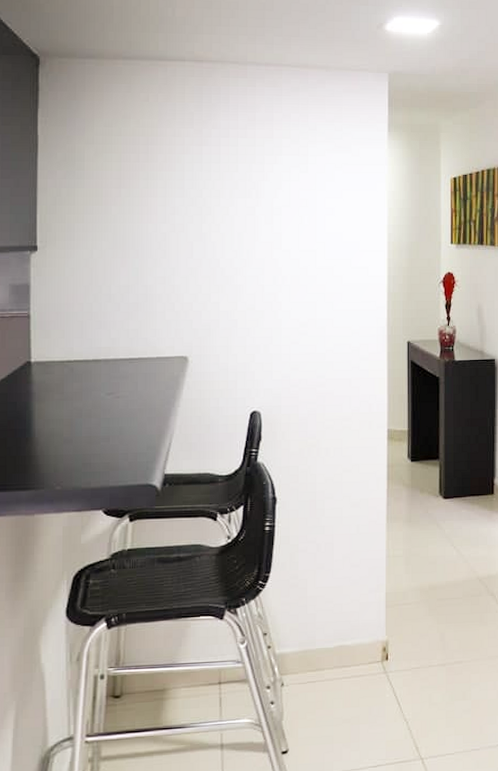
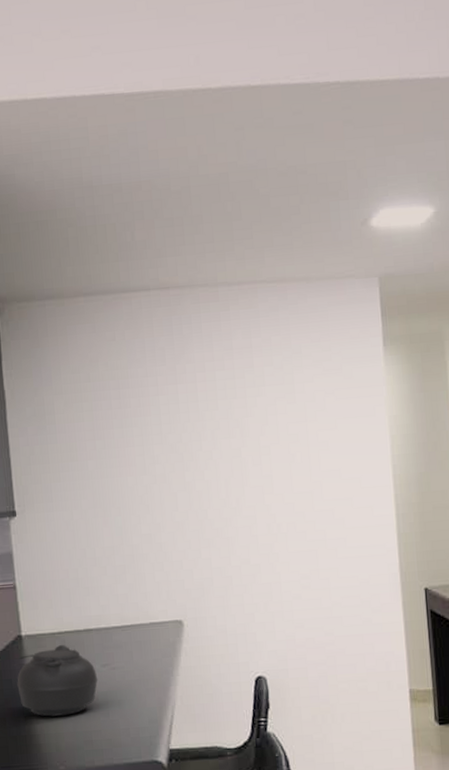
teapot: none [17,372,102,440] -> present [11,644,98,718]

